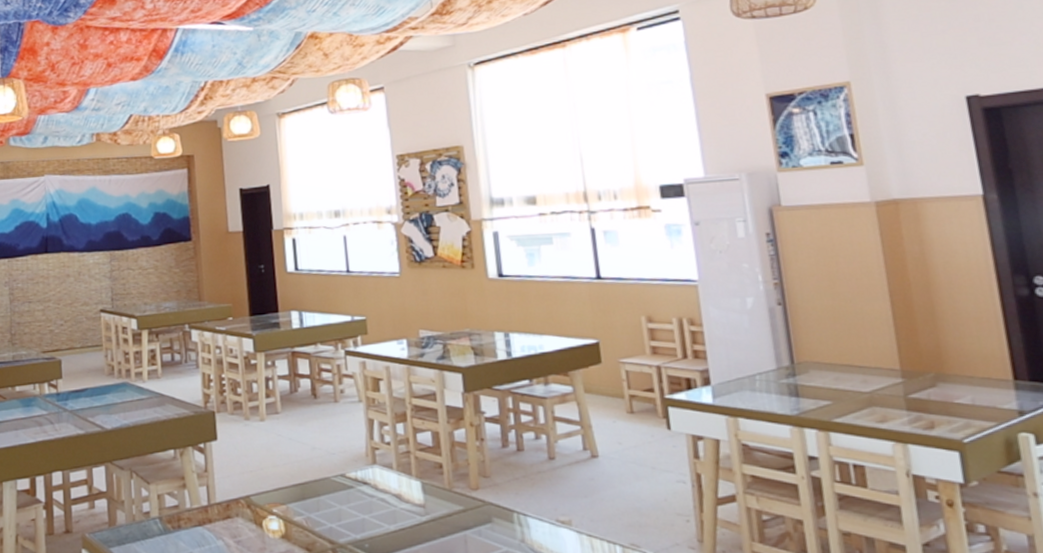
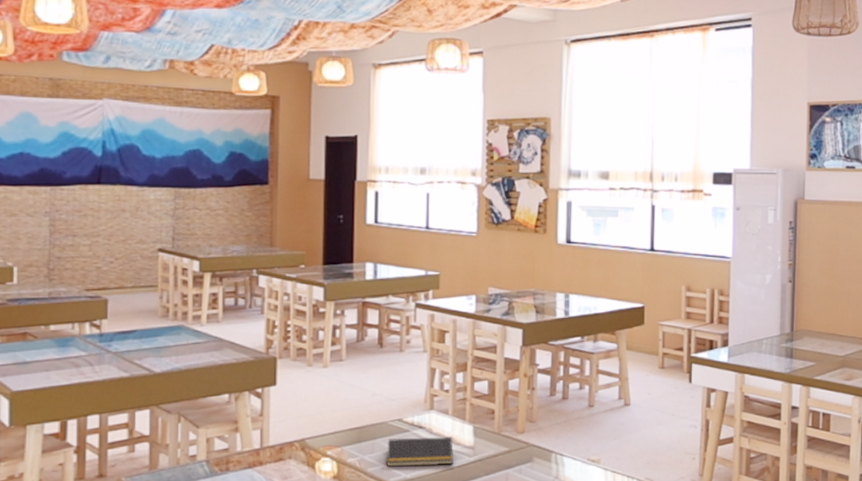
notepad: none [332,493,404,527] -> present [386,437,453,467]

